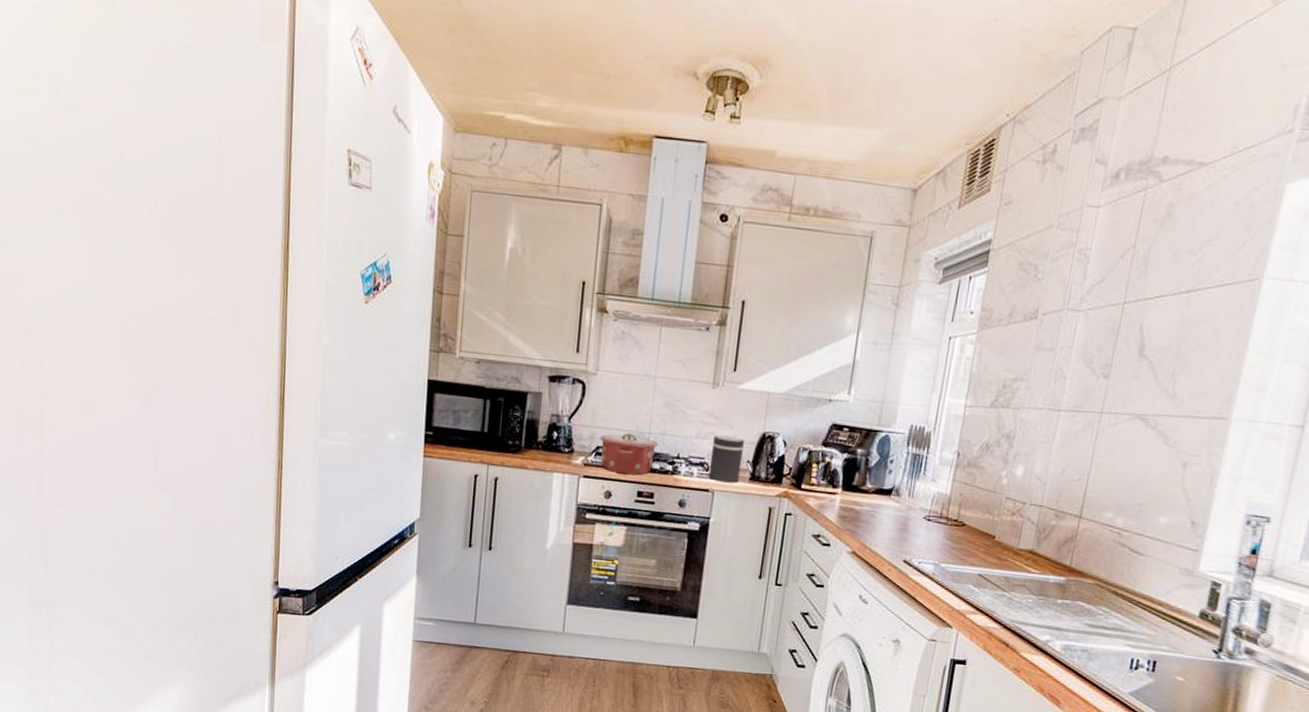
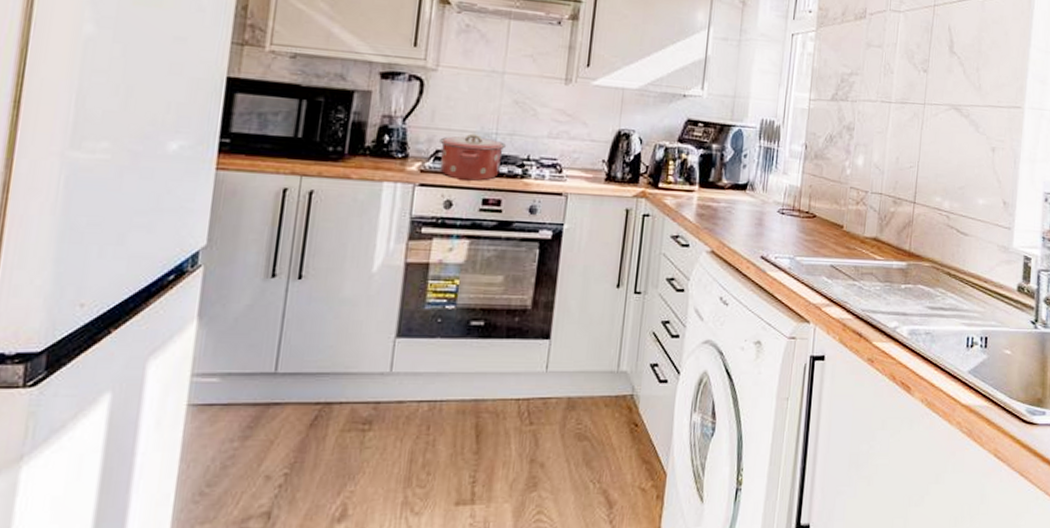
cylinder: present [708,435,744,484] -> none [561,134,599,185]

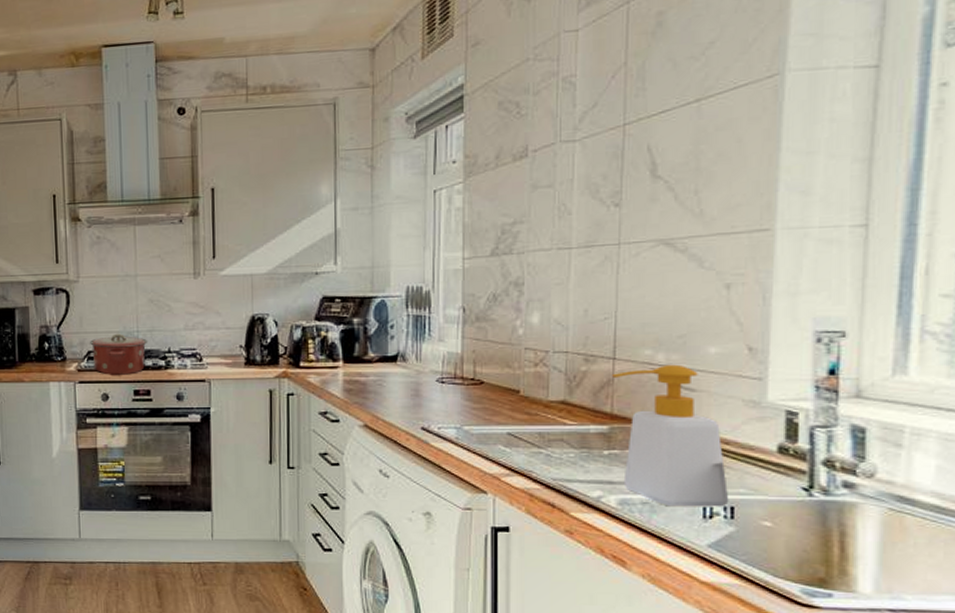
soap bottle: none [912,211,985,338] -> present [612,364,729,507]

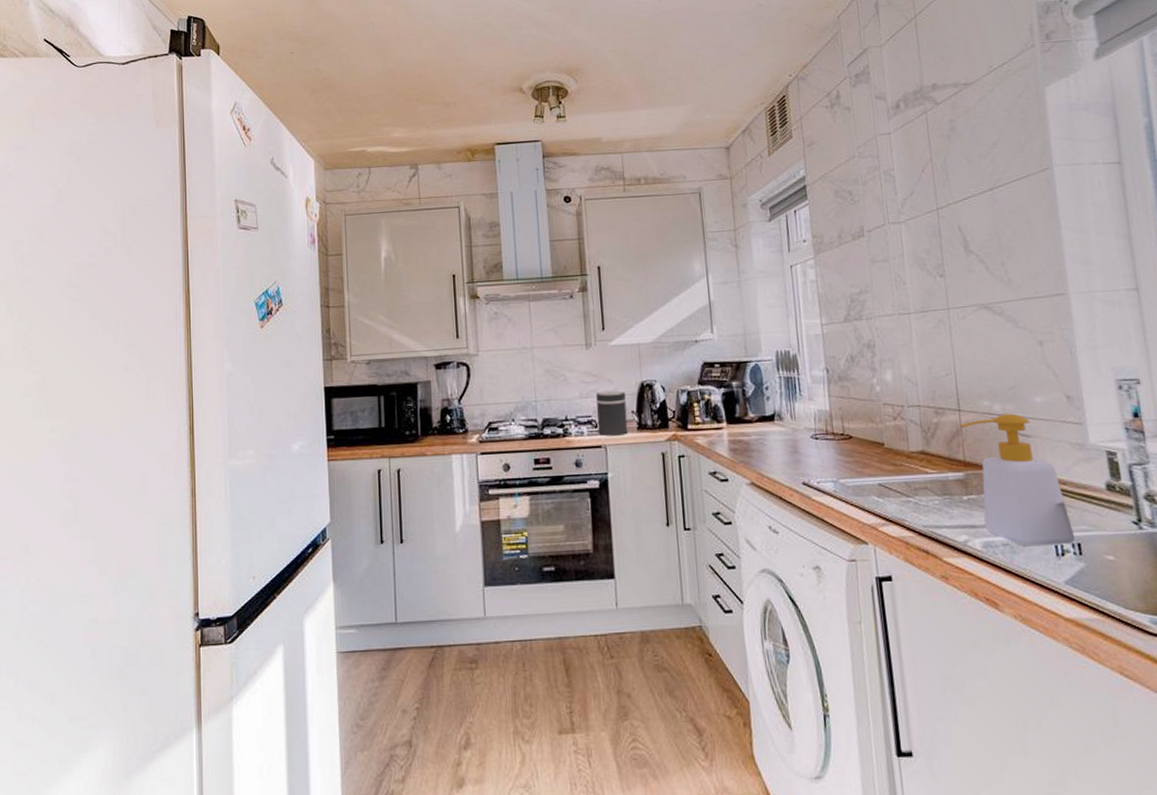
casserole: present [90,333,148,375] -> none [490,403,546,445]
cylinder: none [202,323,235,371] -> present [596,390,628,437]

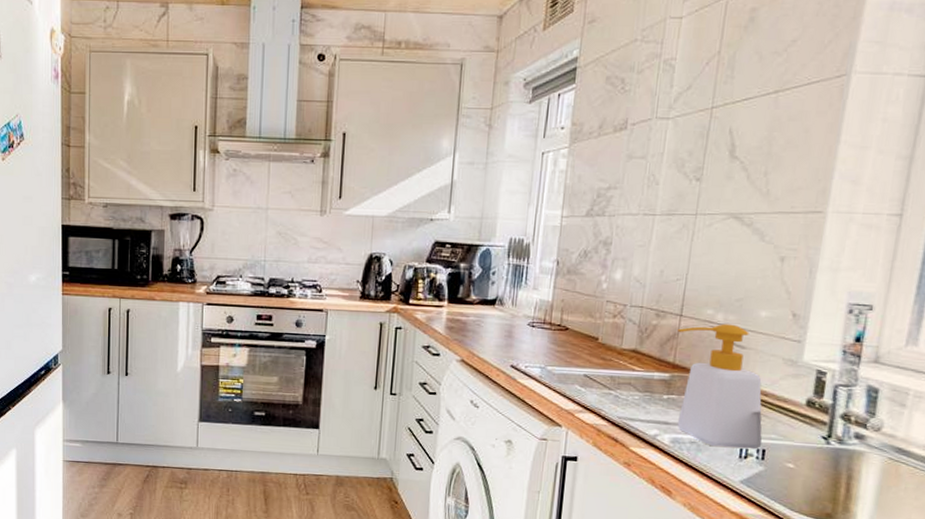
cylinder: present [596,390,628,437] -> none [321,258,353,302]

